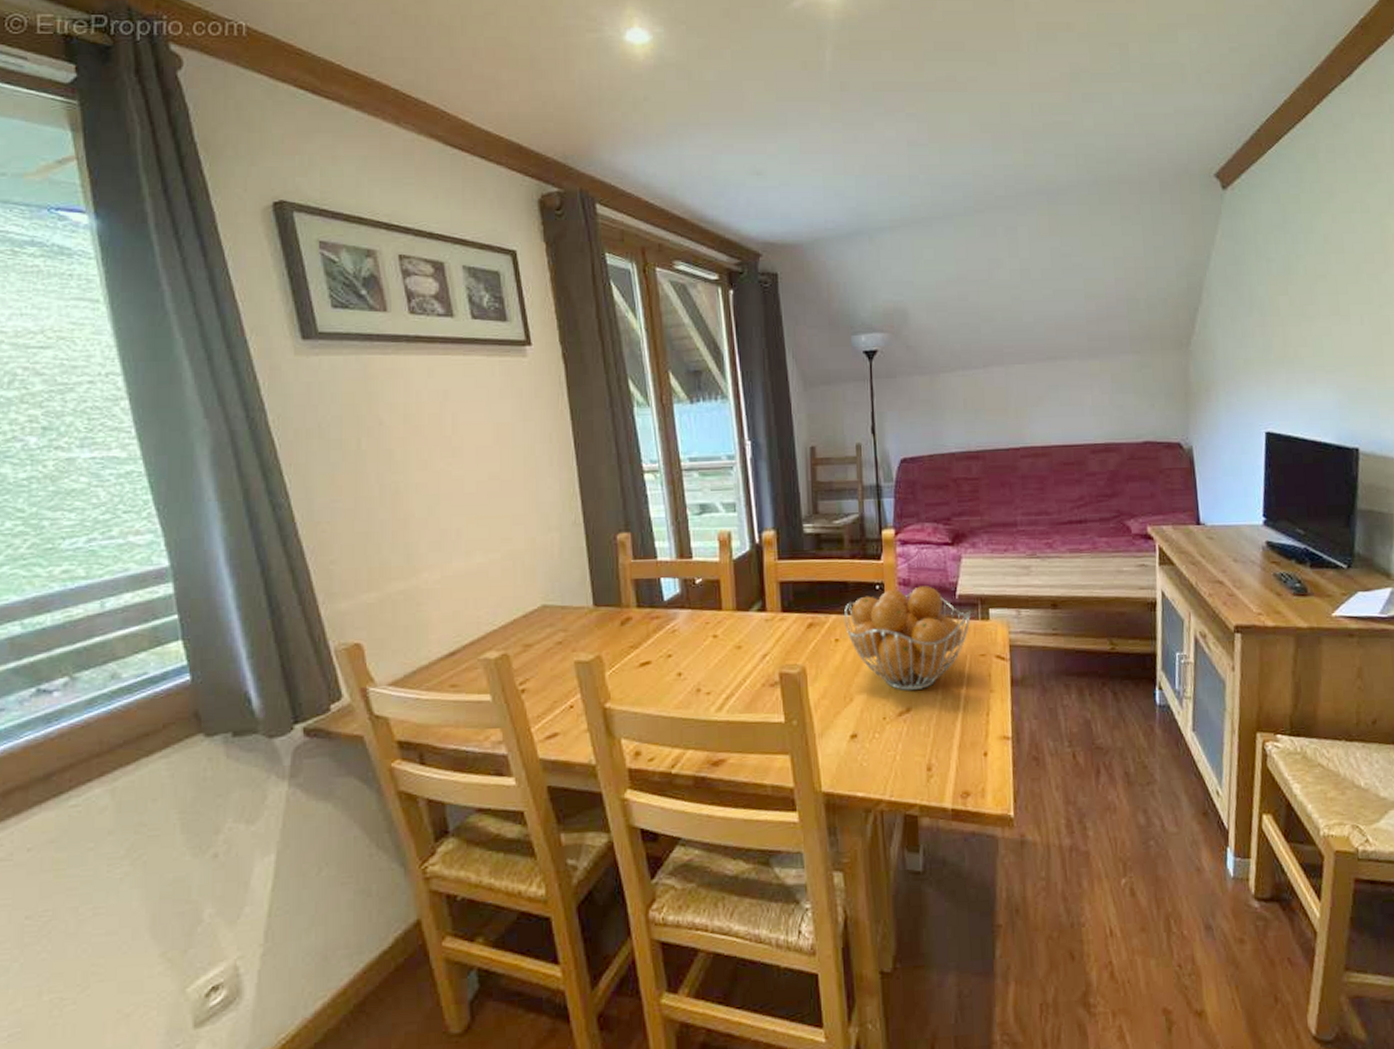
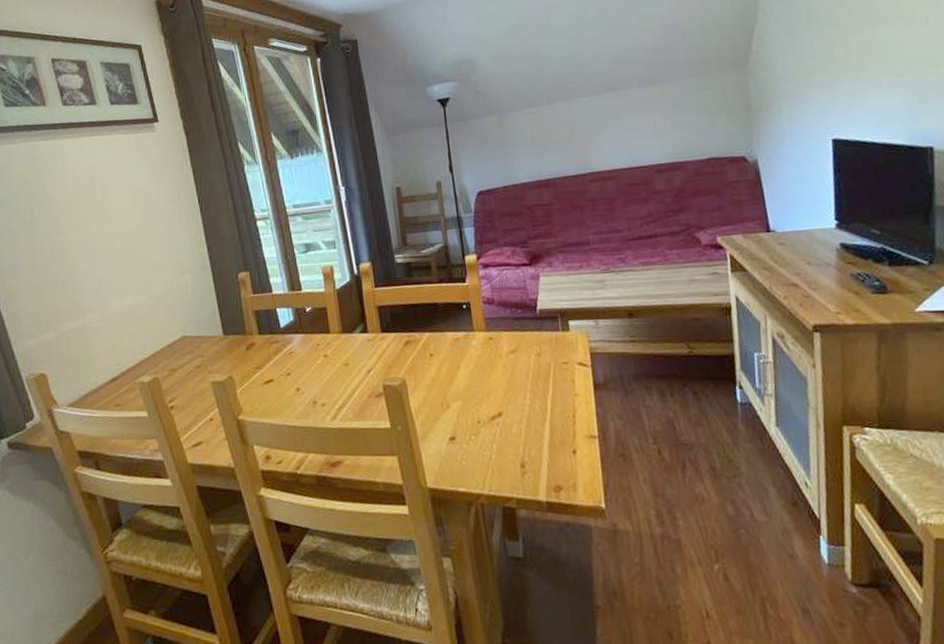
fruit basket: present [844,586,971,691] -> none [436,303,552,398]

